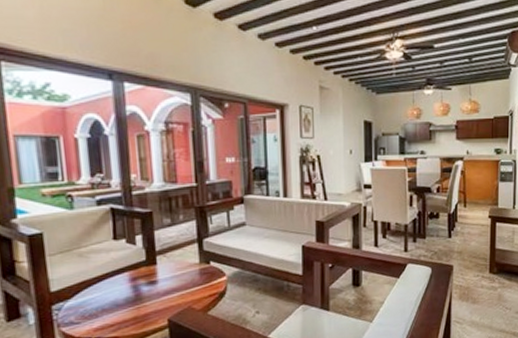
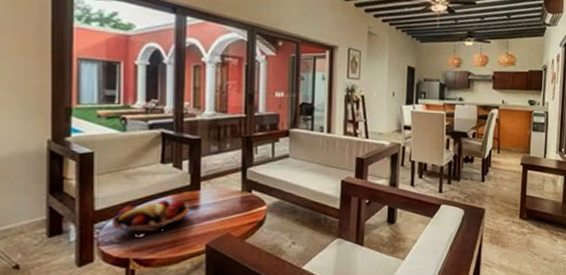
fruit basket: none [69,276,148,313] -> present [111,200,190,233]

